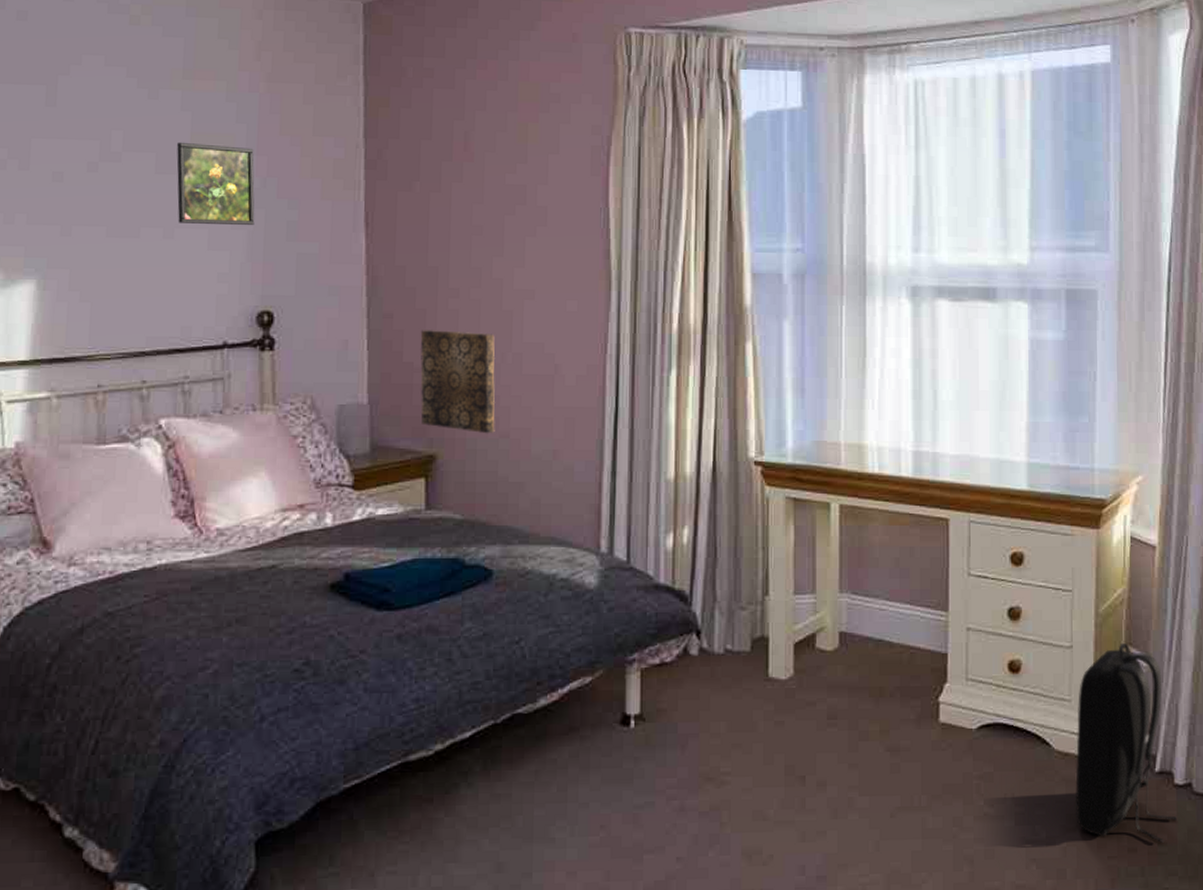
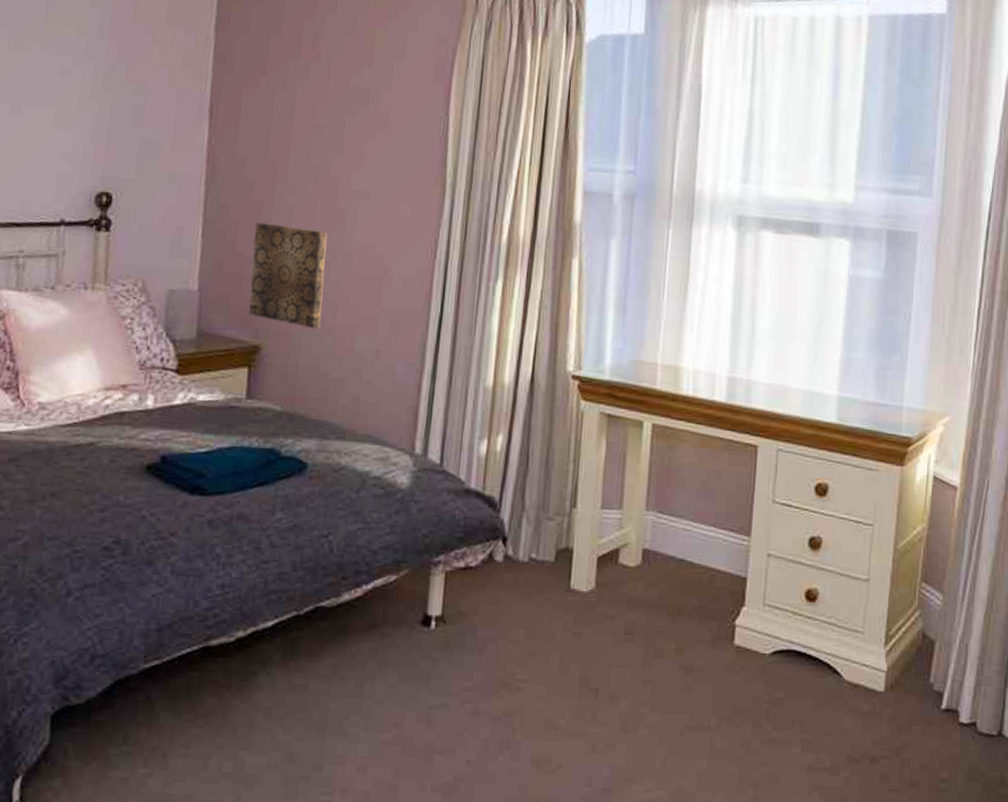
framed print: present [176,142,255,225] -> none [25,20,106,107]
backpack: present [1075,642,1177,843] -> none [861,579,959,779]

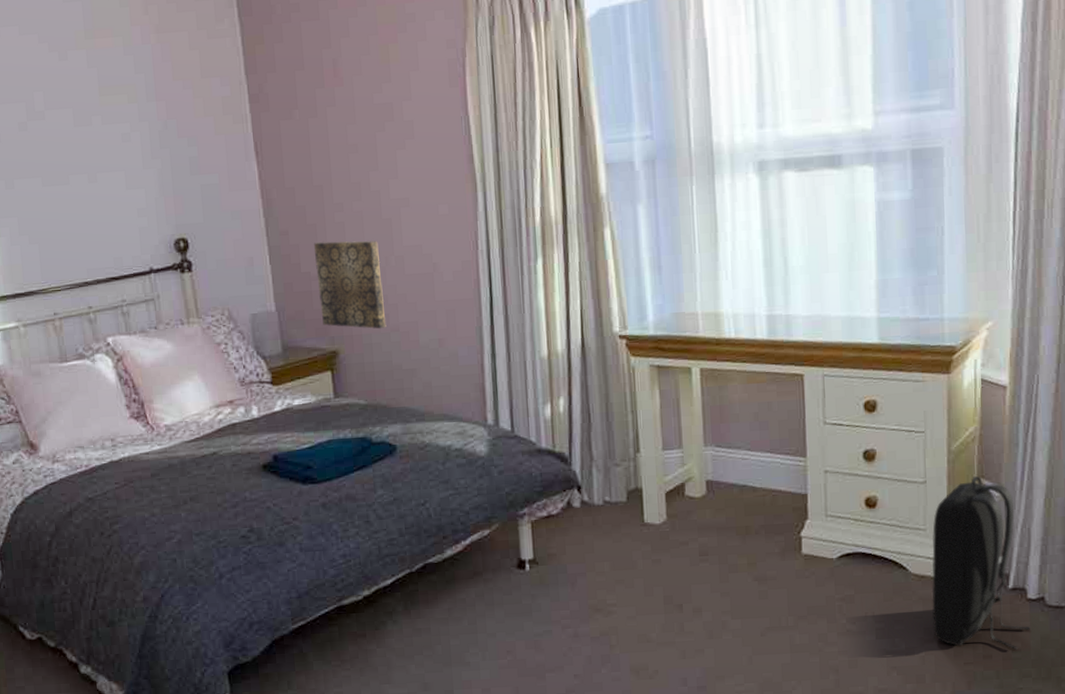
backpack: none [861,579,959,779] -> present [931,475,1030,650]

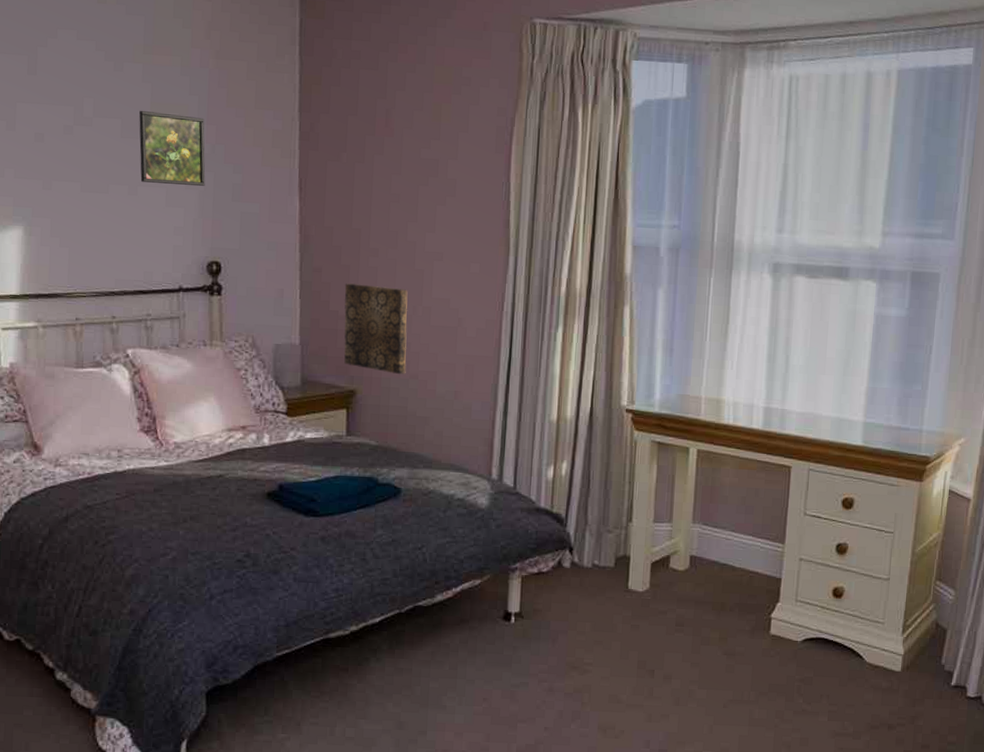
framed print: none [89,95,162,168] -> present [139,110,206,186]
backpack: present [931,475,1030,650] -> none [880,578,966,742]

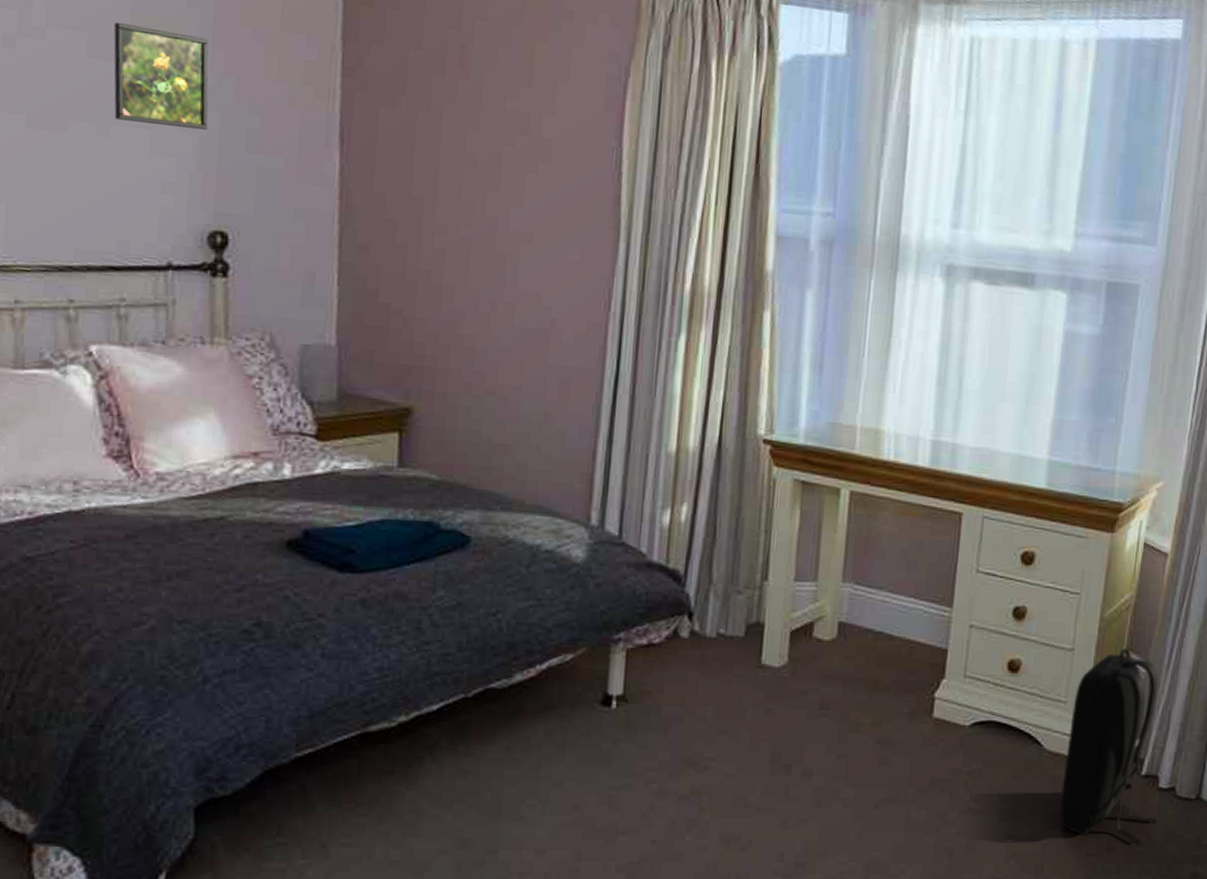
wall art: present [344,283,408,375] -> none [397,268,485,390]
backpack: none [880,578,966,742] -> present [1059,647,1159,843]

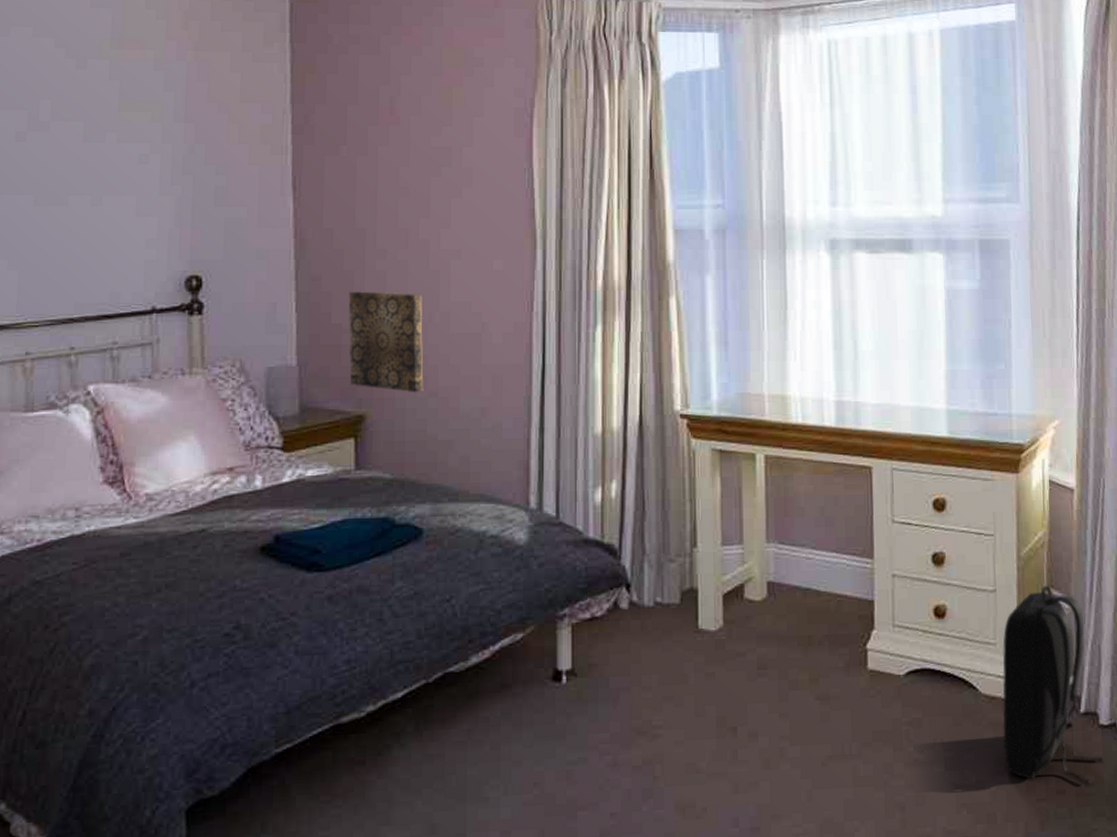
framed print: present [113,21,209,130] -> none [105,110,183,191]
wall art: none [397,268,485,390] -> present [348,291,424,393]

